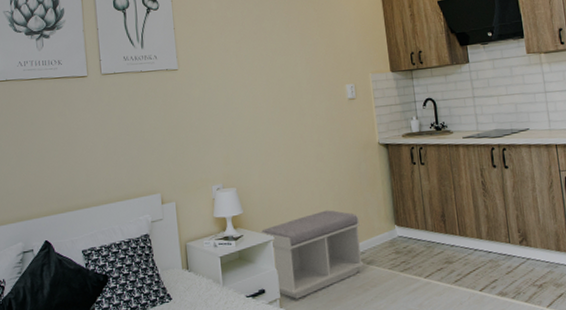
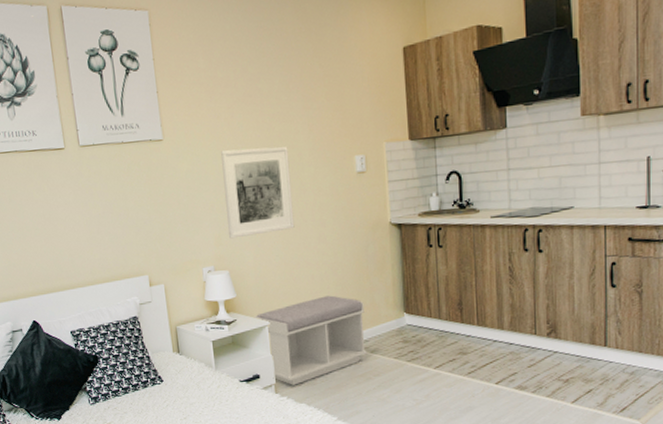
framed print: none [230,76,296,158] -> present [221,146,295,239]

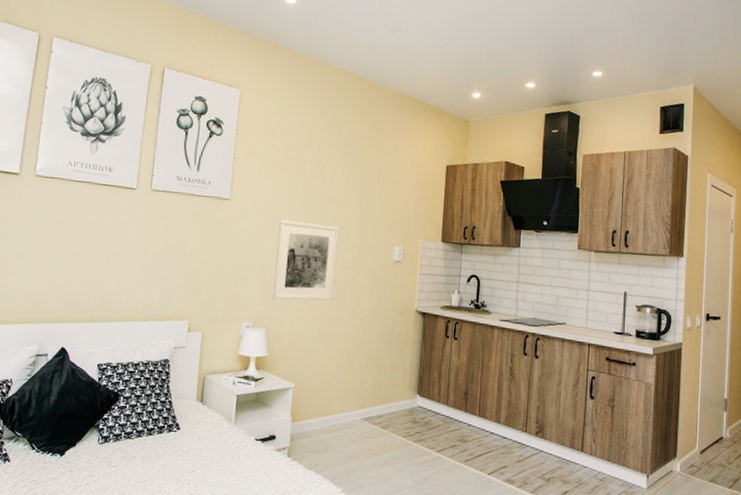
bench: present [253,295,367,385] -> none [281,367,383,451]

